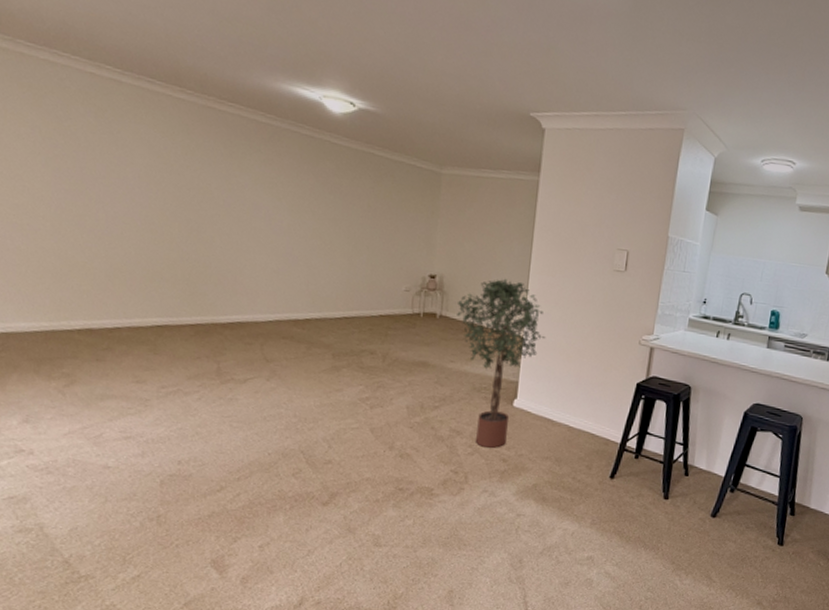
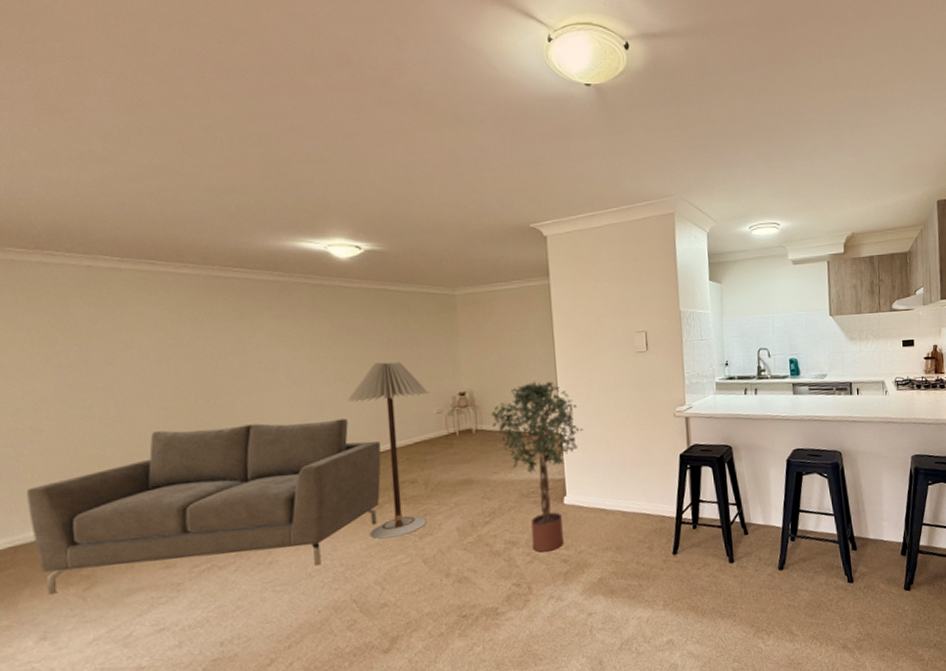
sofa: none [19,252,347,412] -> present [25,418,382,594]
floor lamp: none [321,227,401,402] -> present [348,361,429,539]

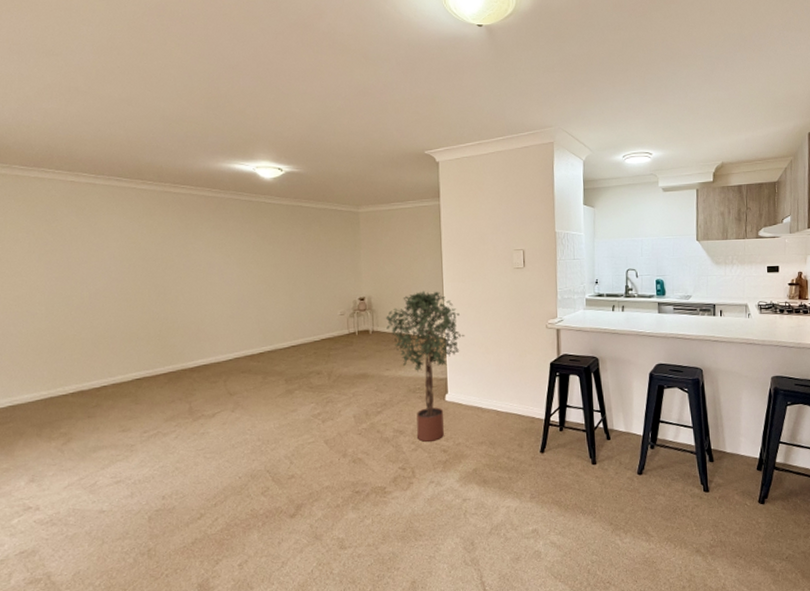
sofa: present [25,418,382,594] -> none [22,315,294,446]
floor lamp: present [348,361,429,539] -> none [268,268,335,420]

